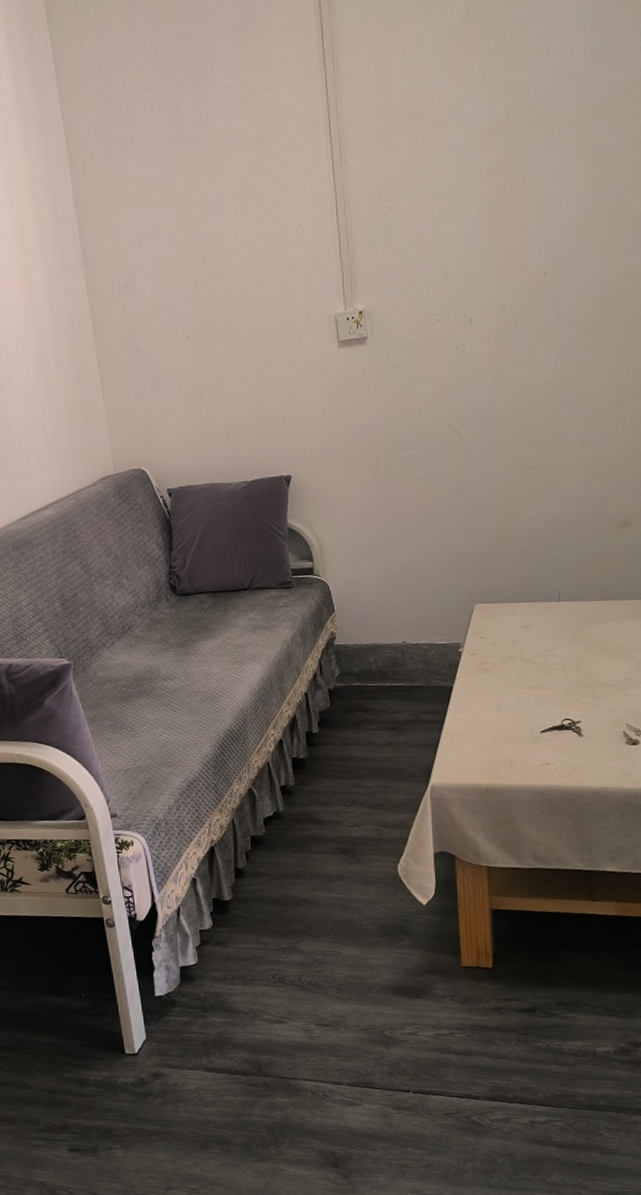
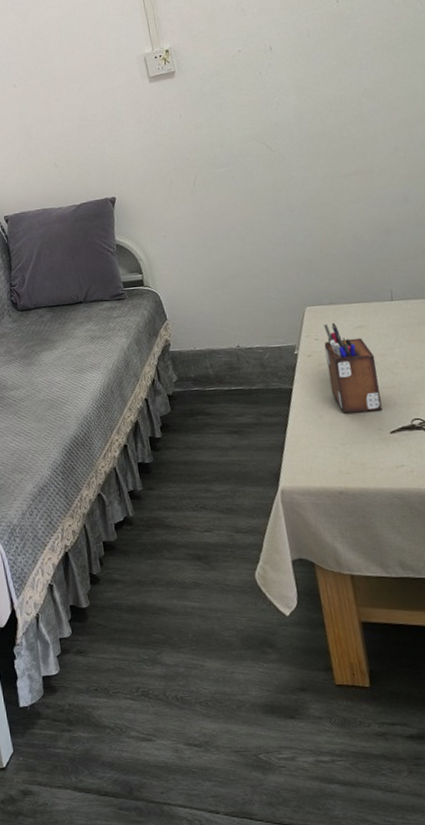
desk organizer: none [489,621,536,713] -> present [323,322,382,414]

